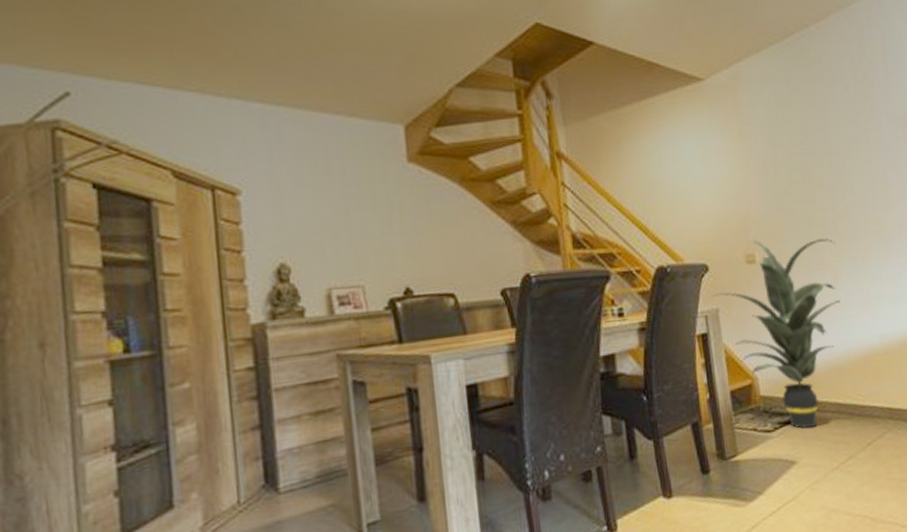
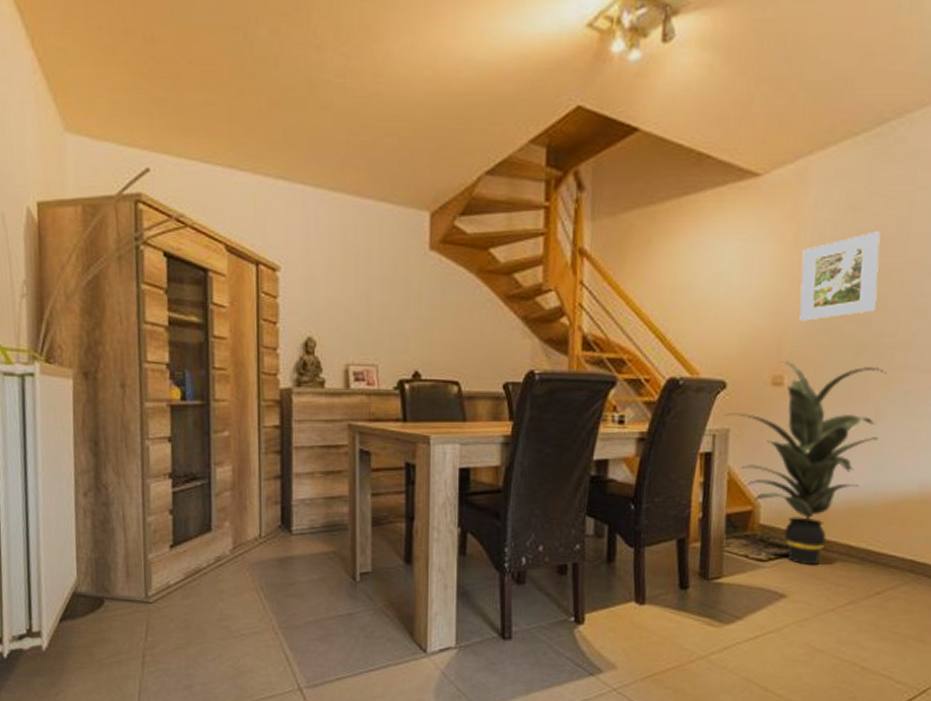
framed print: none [749,123,815,204] -> present [799,231,881,321]

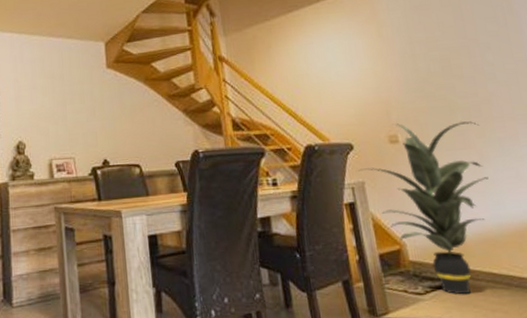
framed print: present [799,231,881,321] -> none [387,22,455,92]

